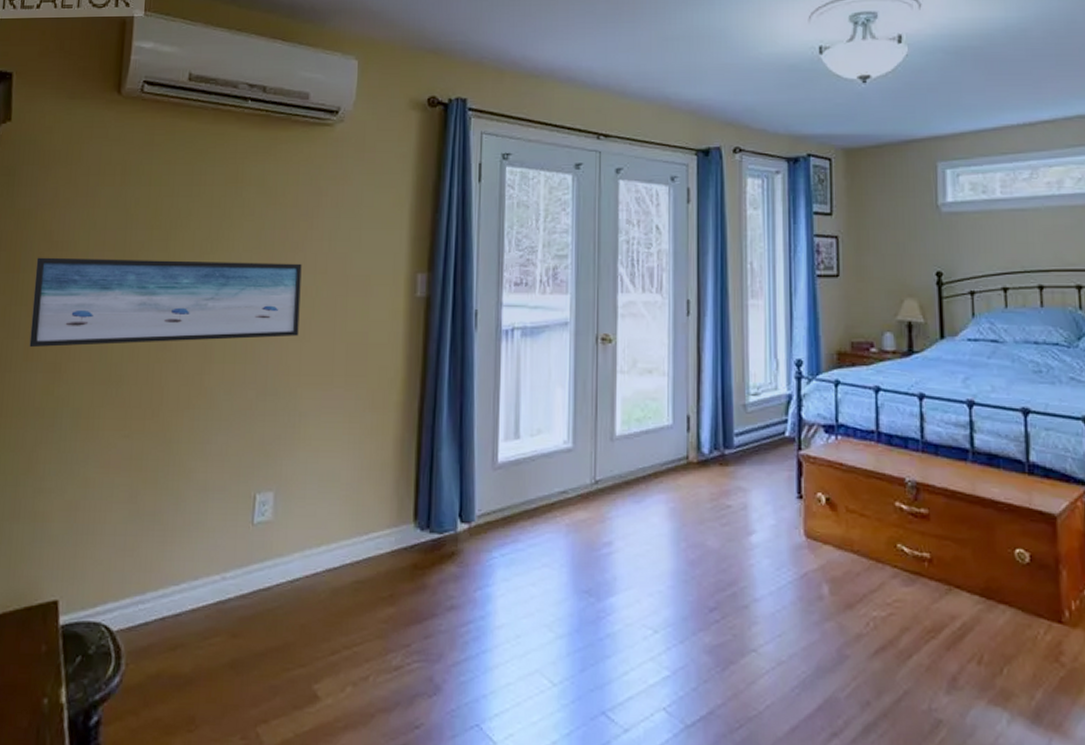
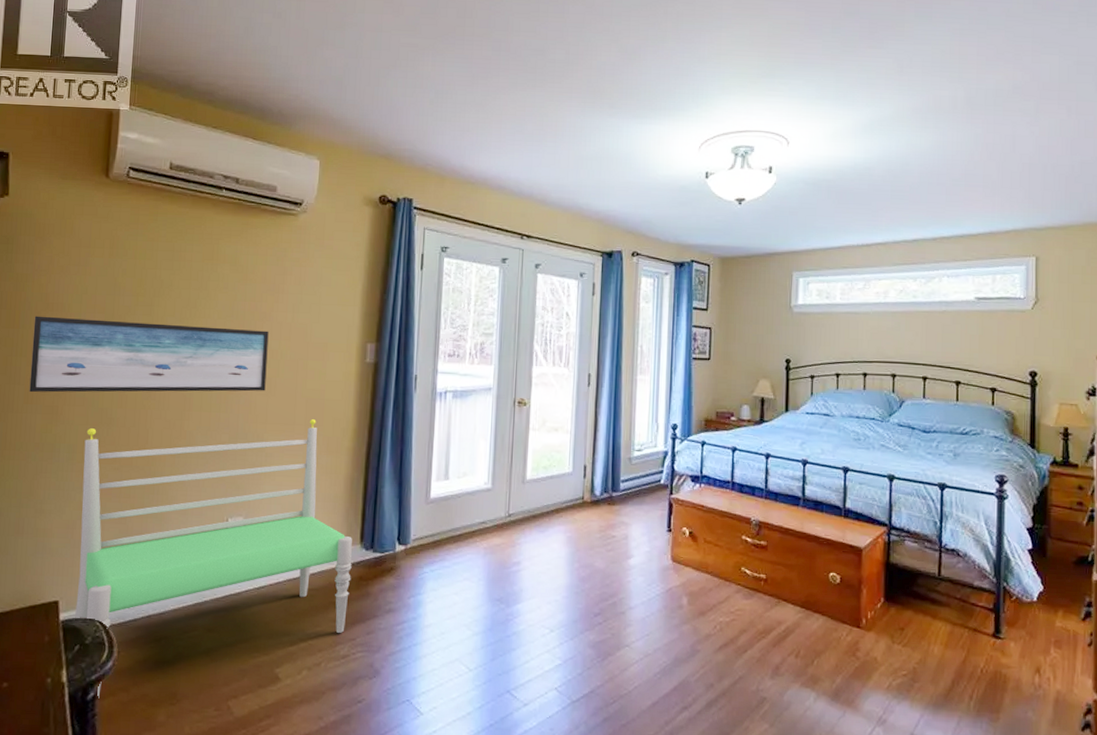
bench: none [77,369,404,724] -> present [75,419,352,698]

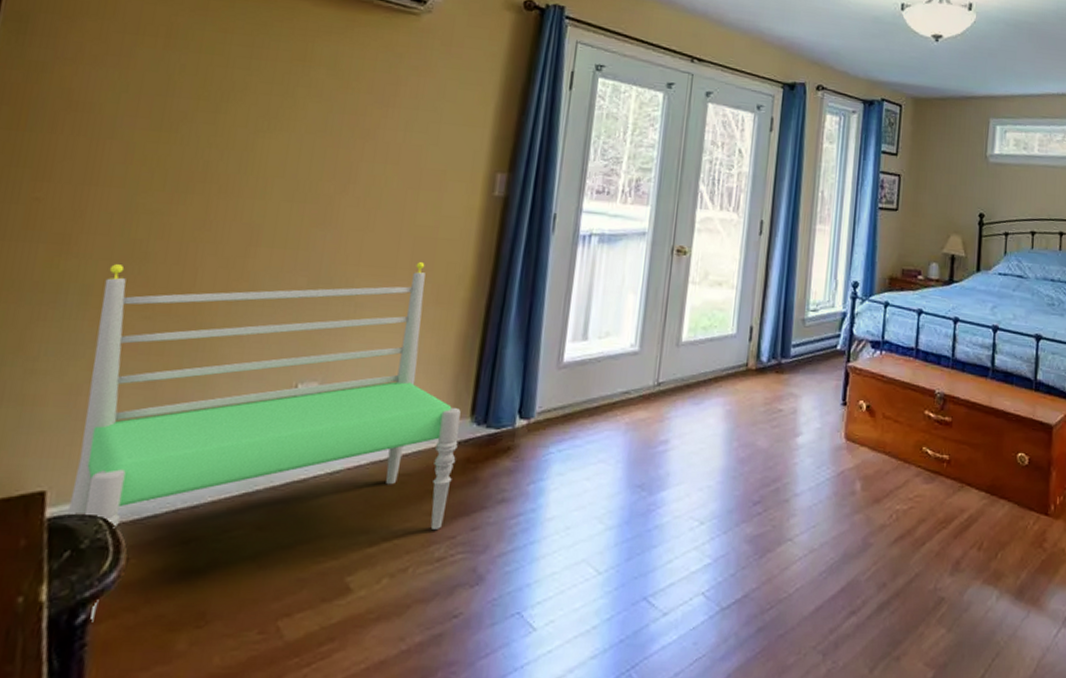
wall art: present [29,316,269,393] -> none [31,116,372,226]

